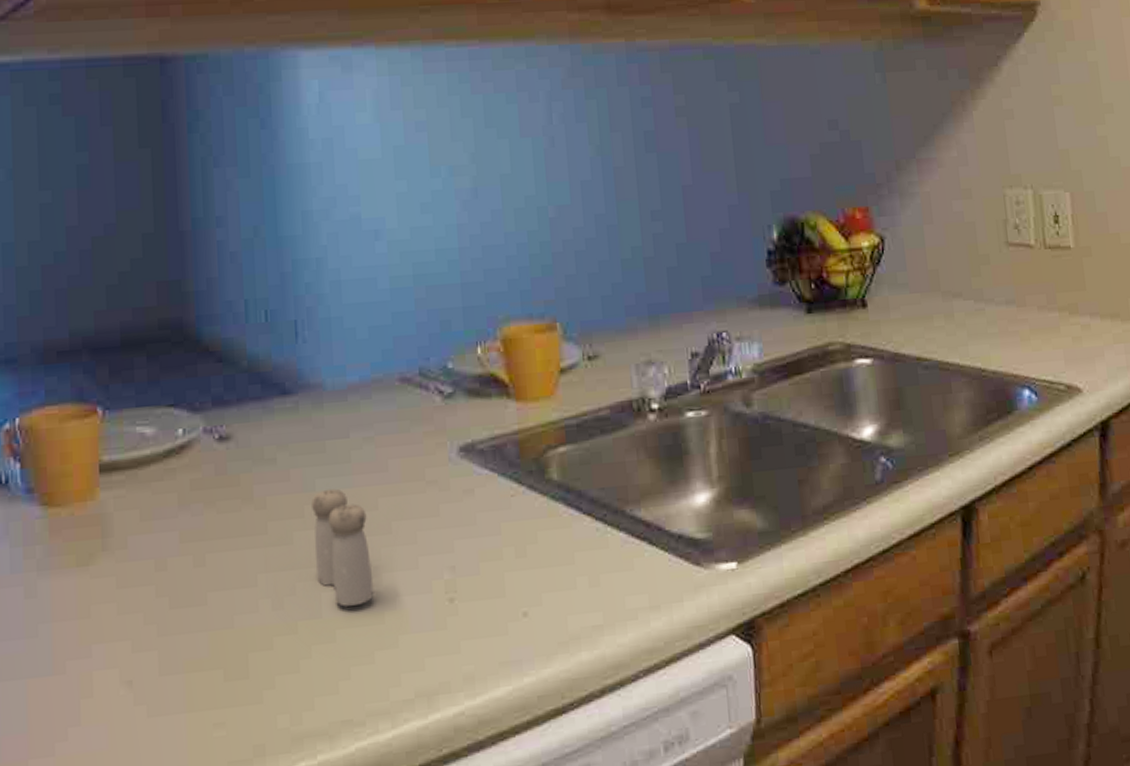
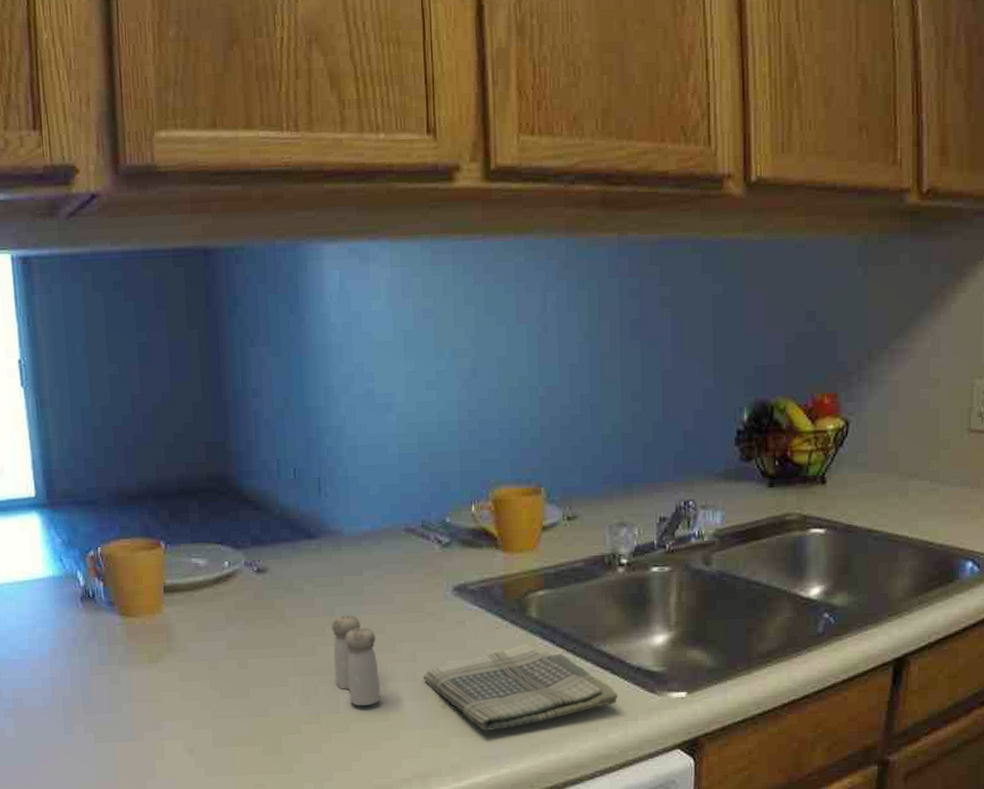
dish towel: none [425,512,659,628] -> present [423,643,619,731]

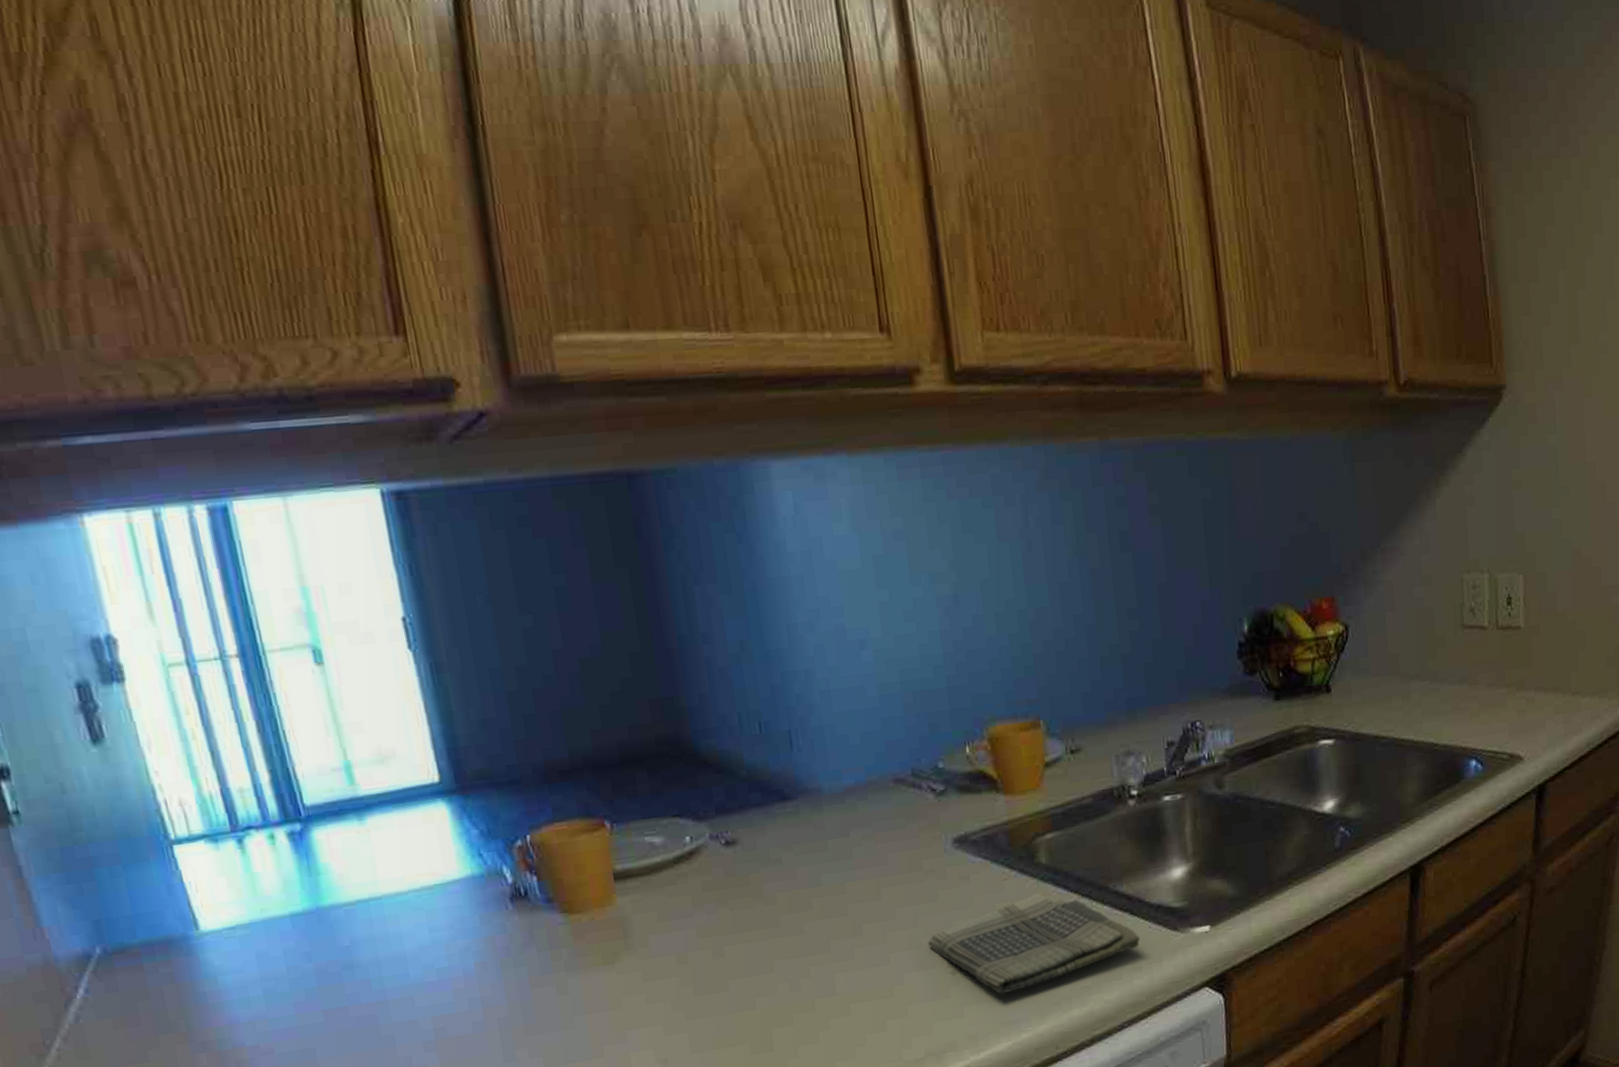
salt and pepper shaker: present [330,614,381,706] -> none [817,882,883,985]

